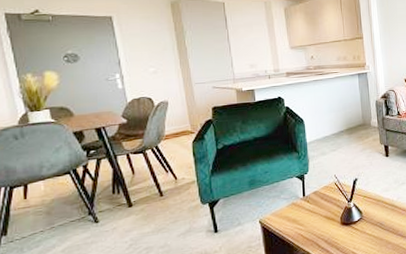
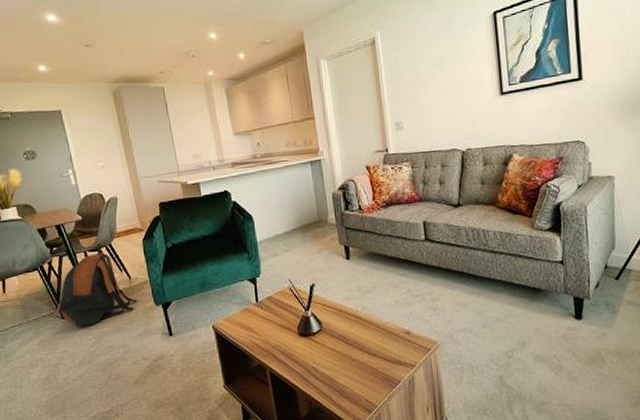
backpack: none [87,151,182,231] -> present [55,249,137,328]

